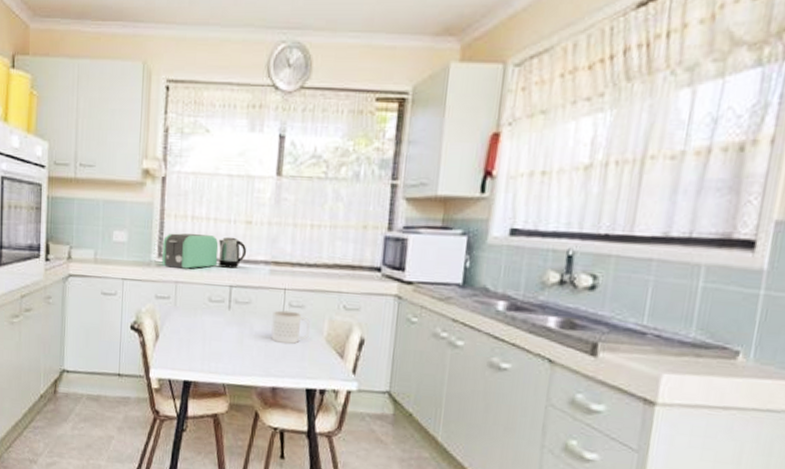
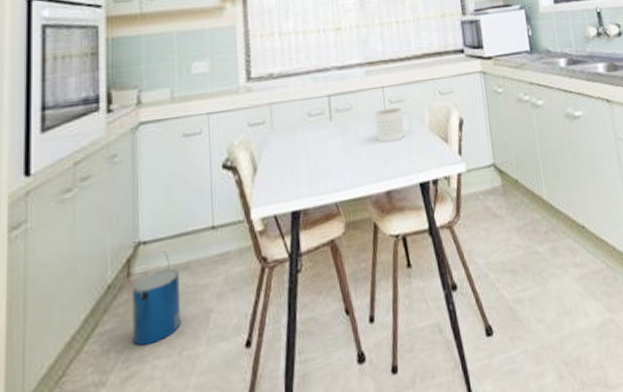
bucket: none [56,380,92,447] -> present [132,249,181,346]
toaster: present [162,233,219,270] -> none [251,48,312,90]
kettle: present [218,236,247,268] -> none [310,46,340,79]

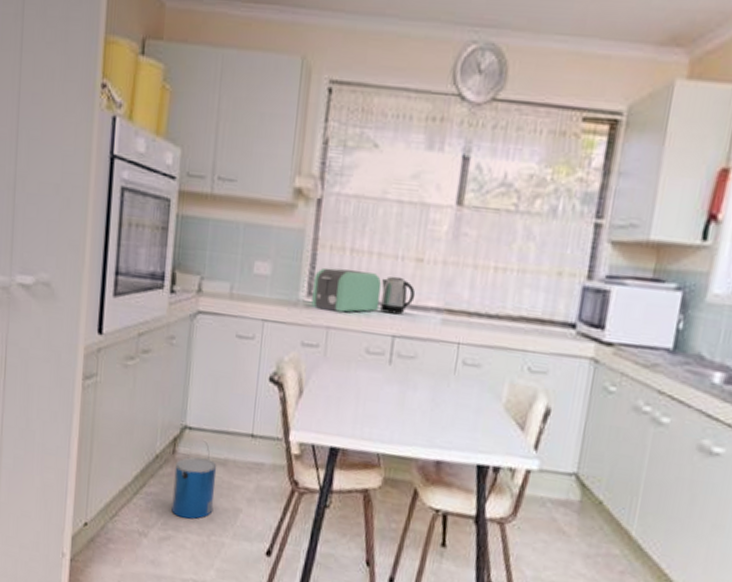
toaster: none [251,48,312,90] -> present [312,267,382,314]
kettle: none [310,46,340,79] -> present [379,276,416,315]
mug: present [374,107,413,143] -> none [438,368,487,411]

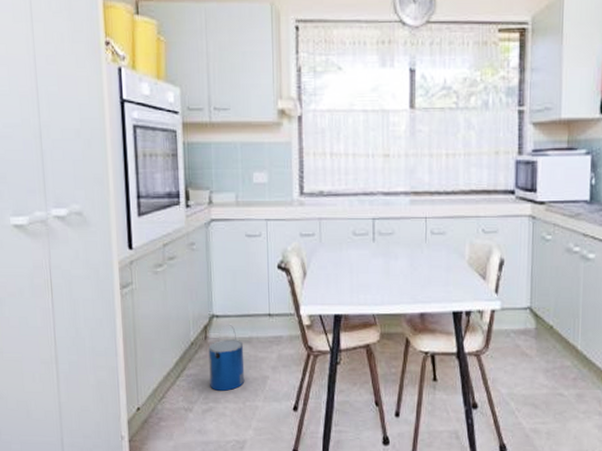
toaster: present [312,267,382,314] -> none [304,171,359,206]
kettle: present [379,276,416,315] -> none [359,171,387,201]

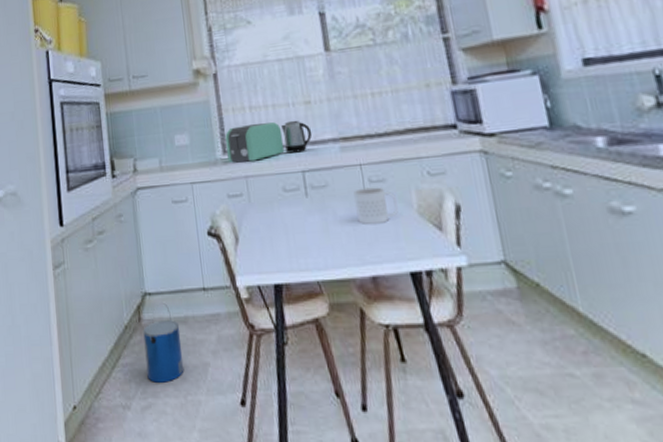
toaster: none [304,171,359,206] -> present [225,122,285,163]
kettle: none [359,171,387,201] -> present [281,120,313,154]
mug: none [415,238,452,271] -> present [353,187,398,225]

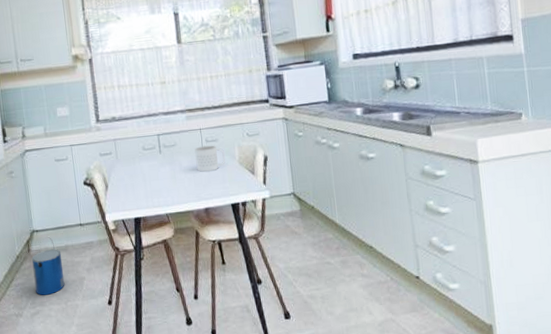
toaster: present [225,122,285,163] -> none [98,98,145,129]
kettle: present [281,120,313,154] -> none [142,96,166,122]

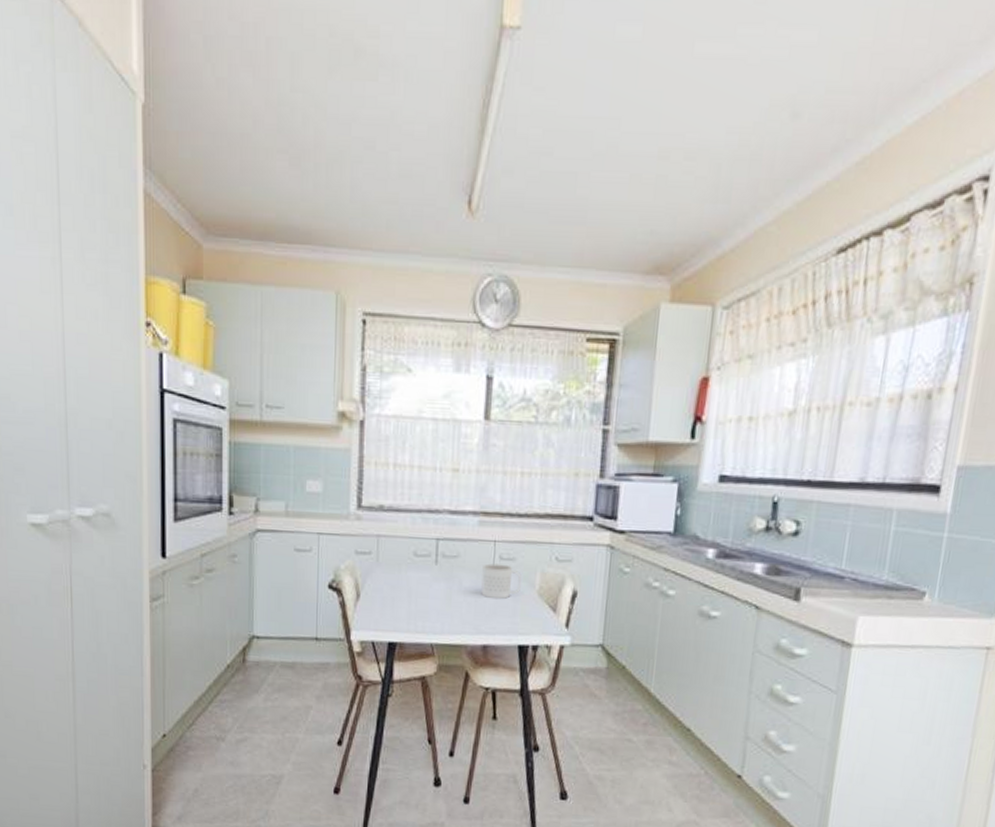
bucket: present [32,236,65,295] -> none [246,646,286,720]

